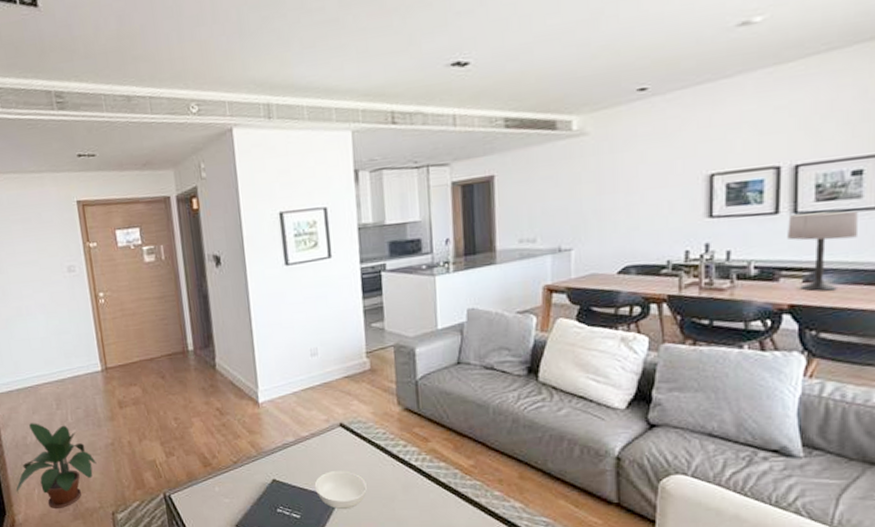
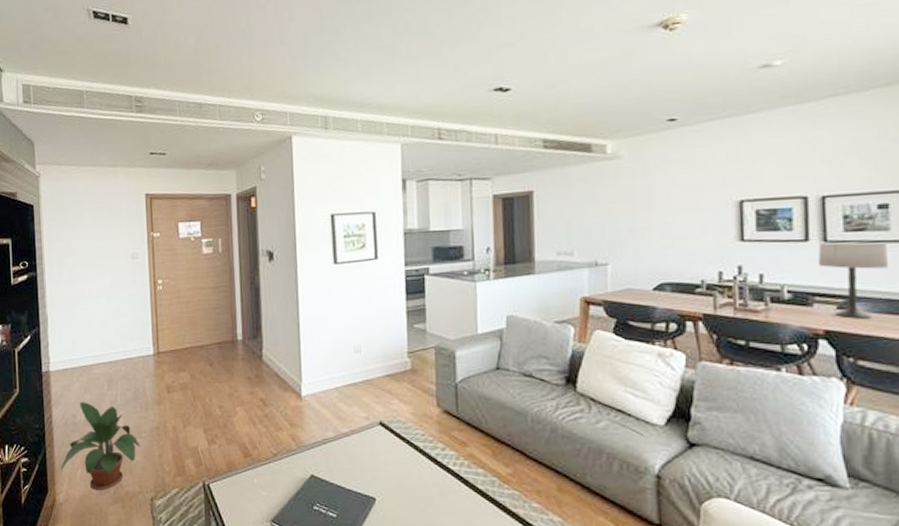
bowl: present [314,470,367,509] -> none [352,470,404,511]

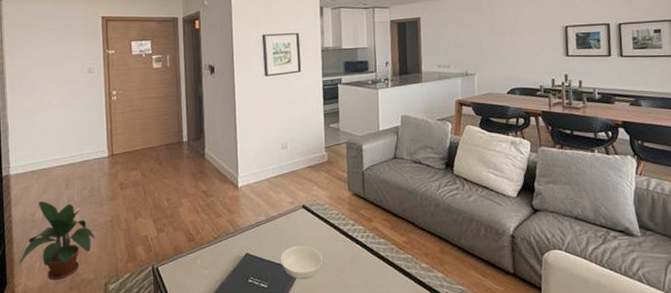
bowl: none [352,470,404,511] -> present [280,246,322,279]
table lamp: present [818,241,888,319] -> none [617,56,661,113]

